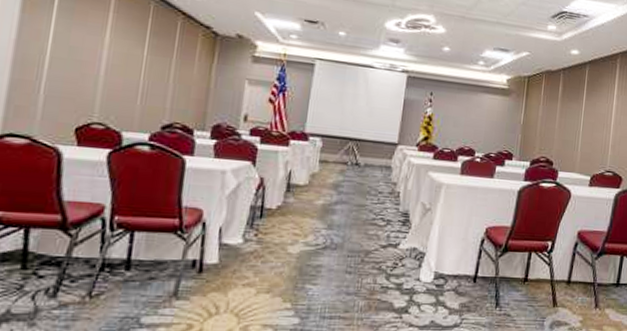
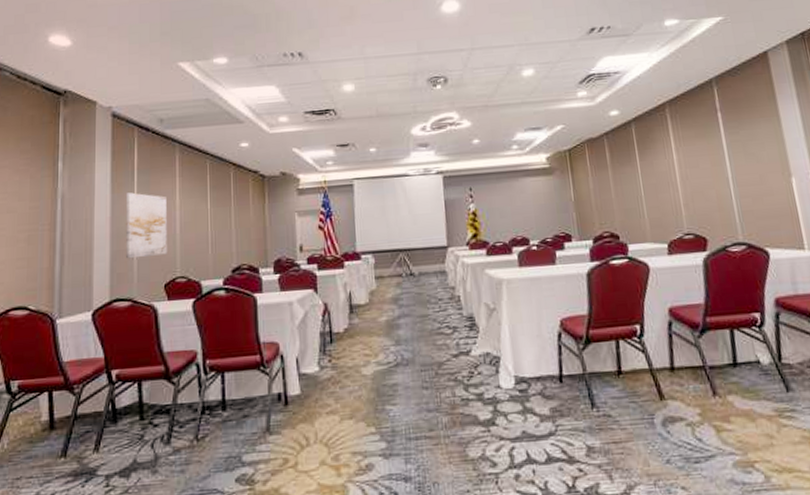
wall art: none [28,16,94,95] -> present [125,192,167,259]

